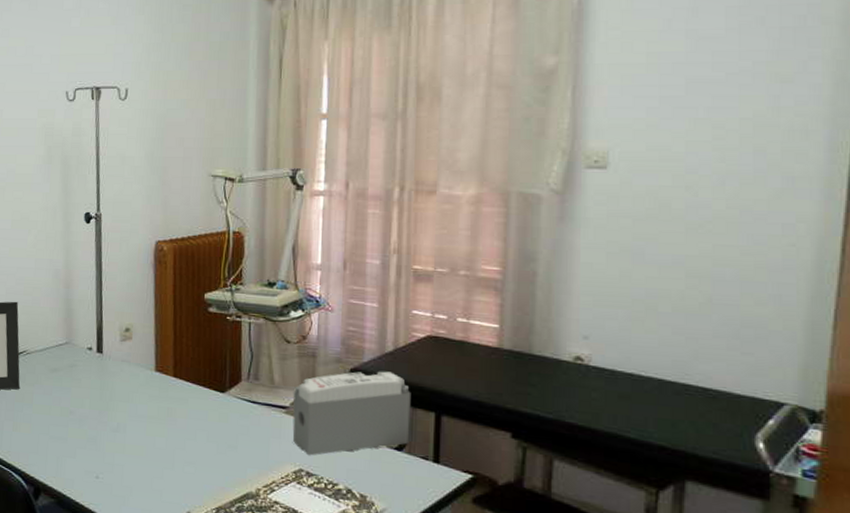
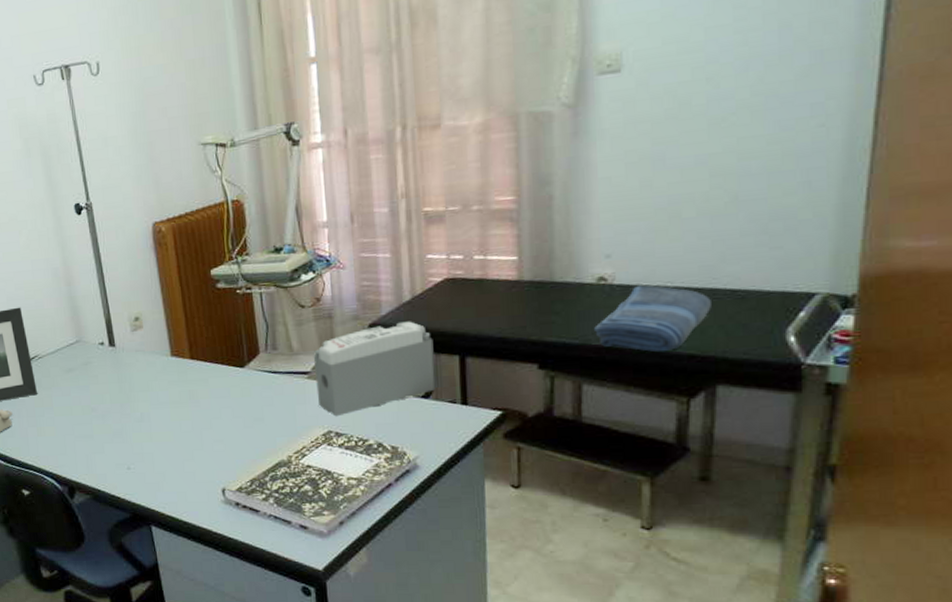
towel: none [567,370,683,440] -> present [593,285,711,353]

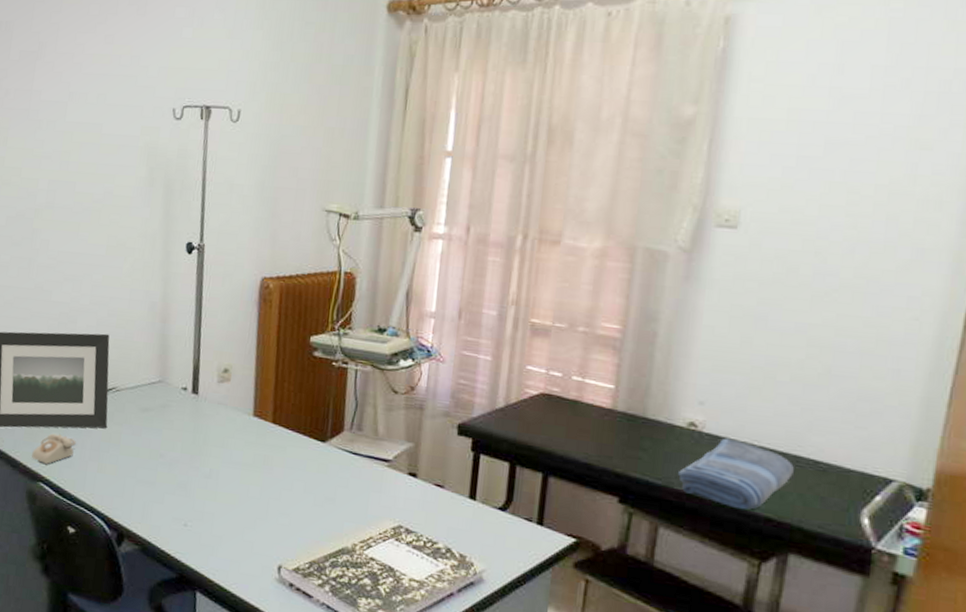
battery: present [313,321,436,417] -> none [394,427,520,513]

